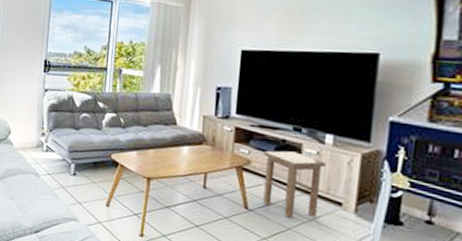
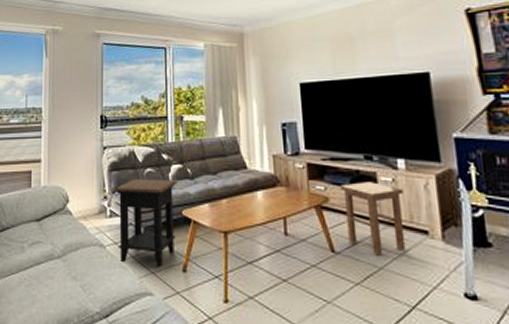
side table: none [51,121,110,200] -> present [113,179,177,268]

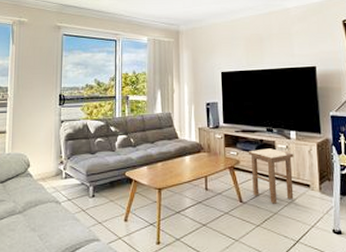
side table: present [113,179,177,268] -> none [69,147,122,218]

